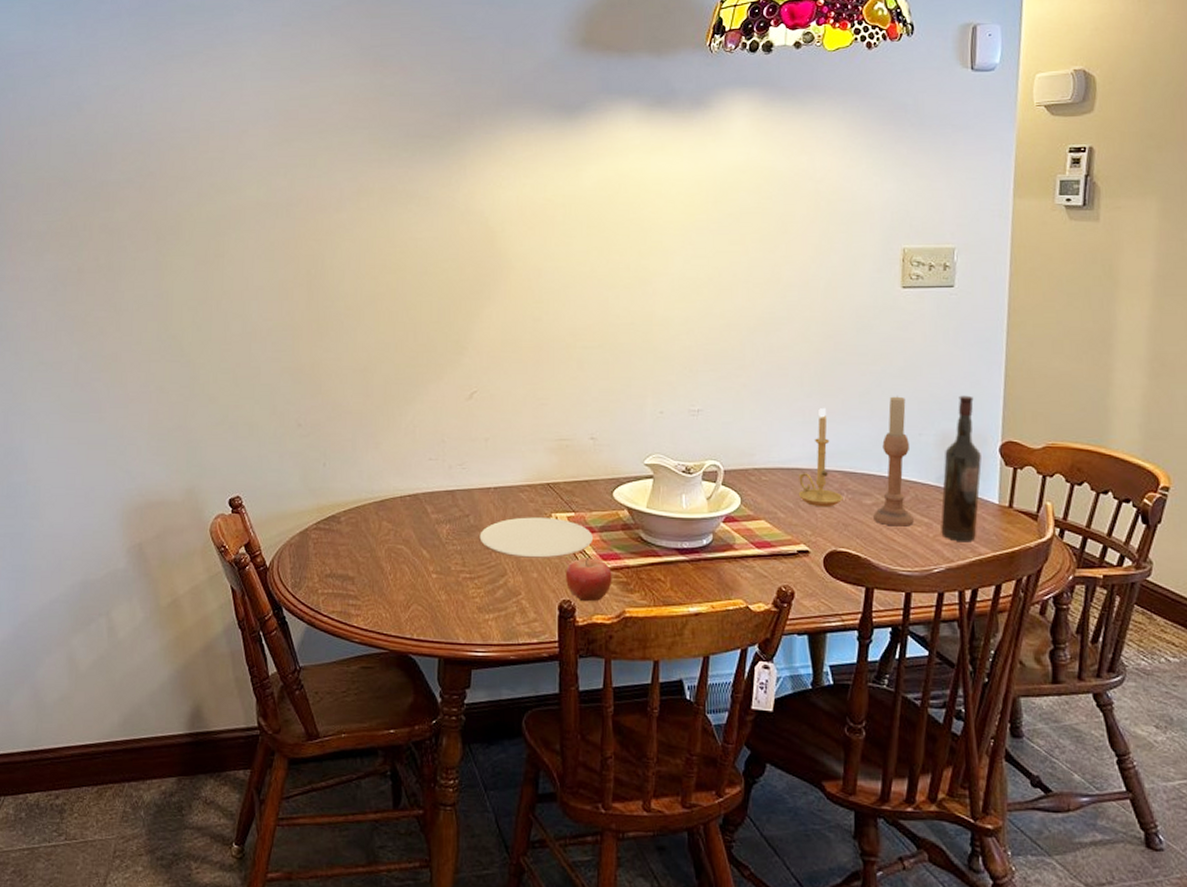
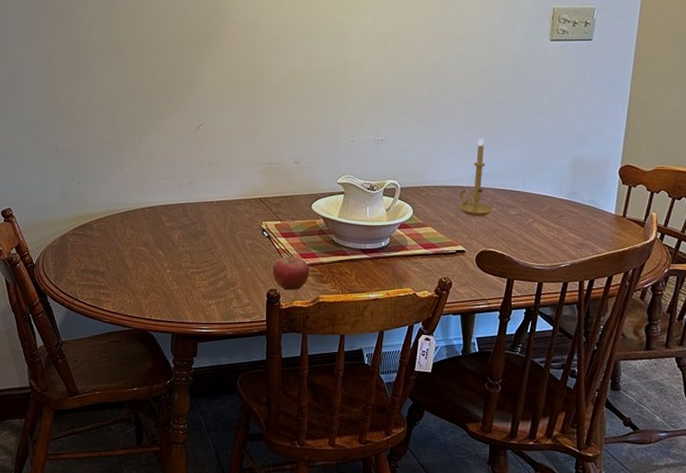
plate: present [479,517,594,560] -> none [204,225,296,258]
candlestick: present [873,396,914,527] -> none [517,129,548,232]
wine bottle: present [941,395,982,541] -> none [569,128,604,243]

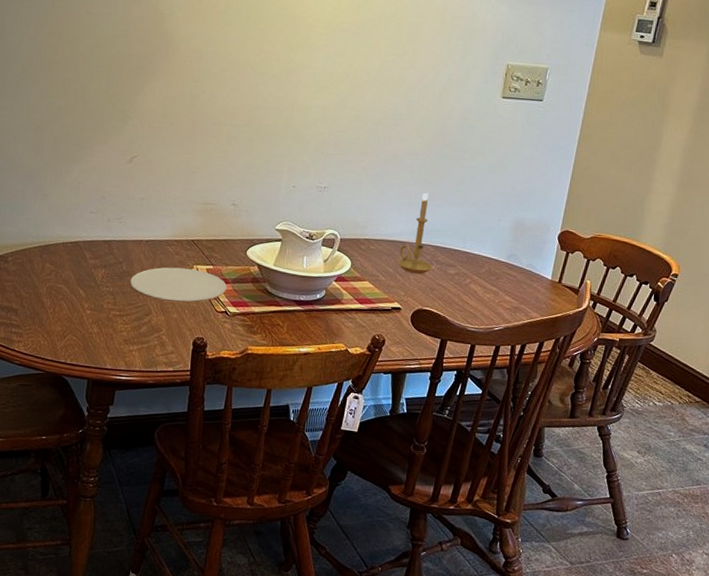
plate: none [204,225,296,258] -> present [130,267,227,303]
fruit: present [272,255,310,290] -> none [200,303,240,340]

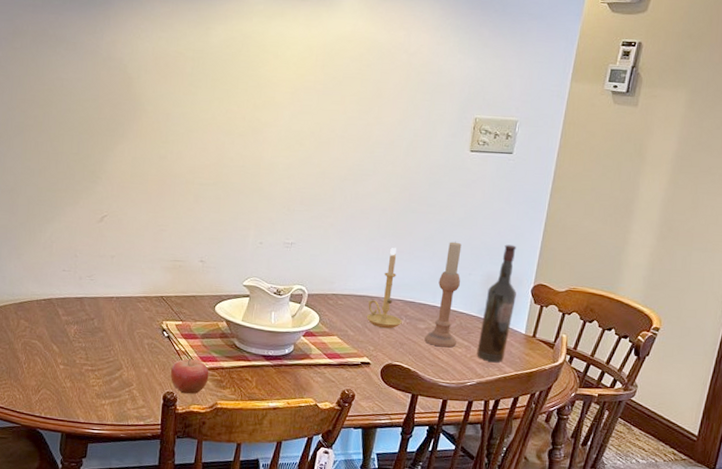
plate: present [130,267,227,303] -> none [101,323,196,359]
fruit: none [200,303,240,340] -> present [170,358,209,394]
candlestick: none [454,187,492,293] -> present [424,241,462,348]
wine bottle: none [504,191,545,307] -> present [477,244,516,362]

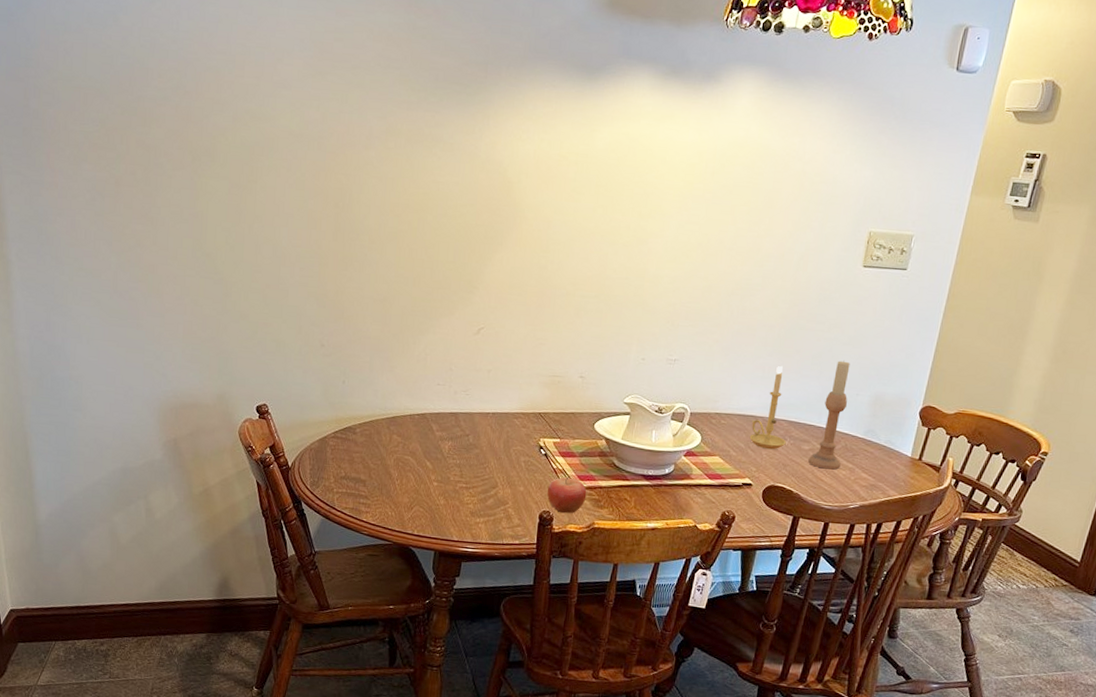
wine bottle: present [477,244,516,362] -> none [861,364,906,485]

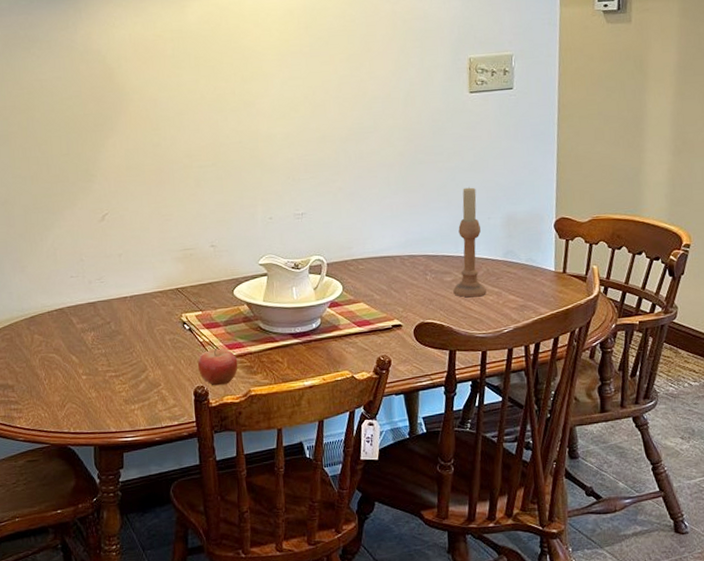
candle holder: present [749,365,786,450] -> none [390,202,428,288]

